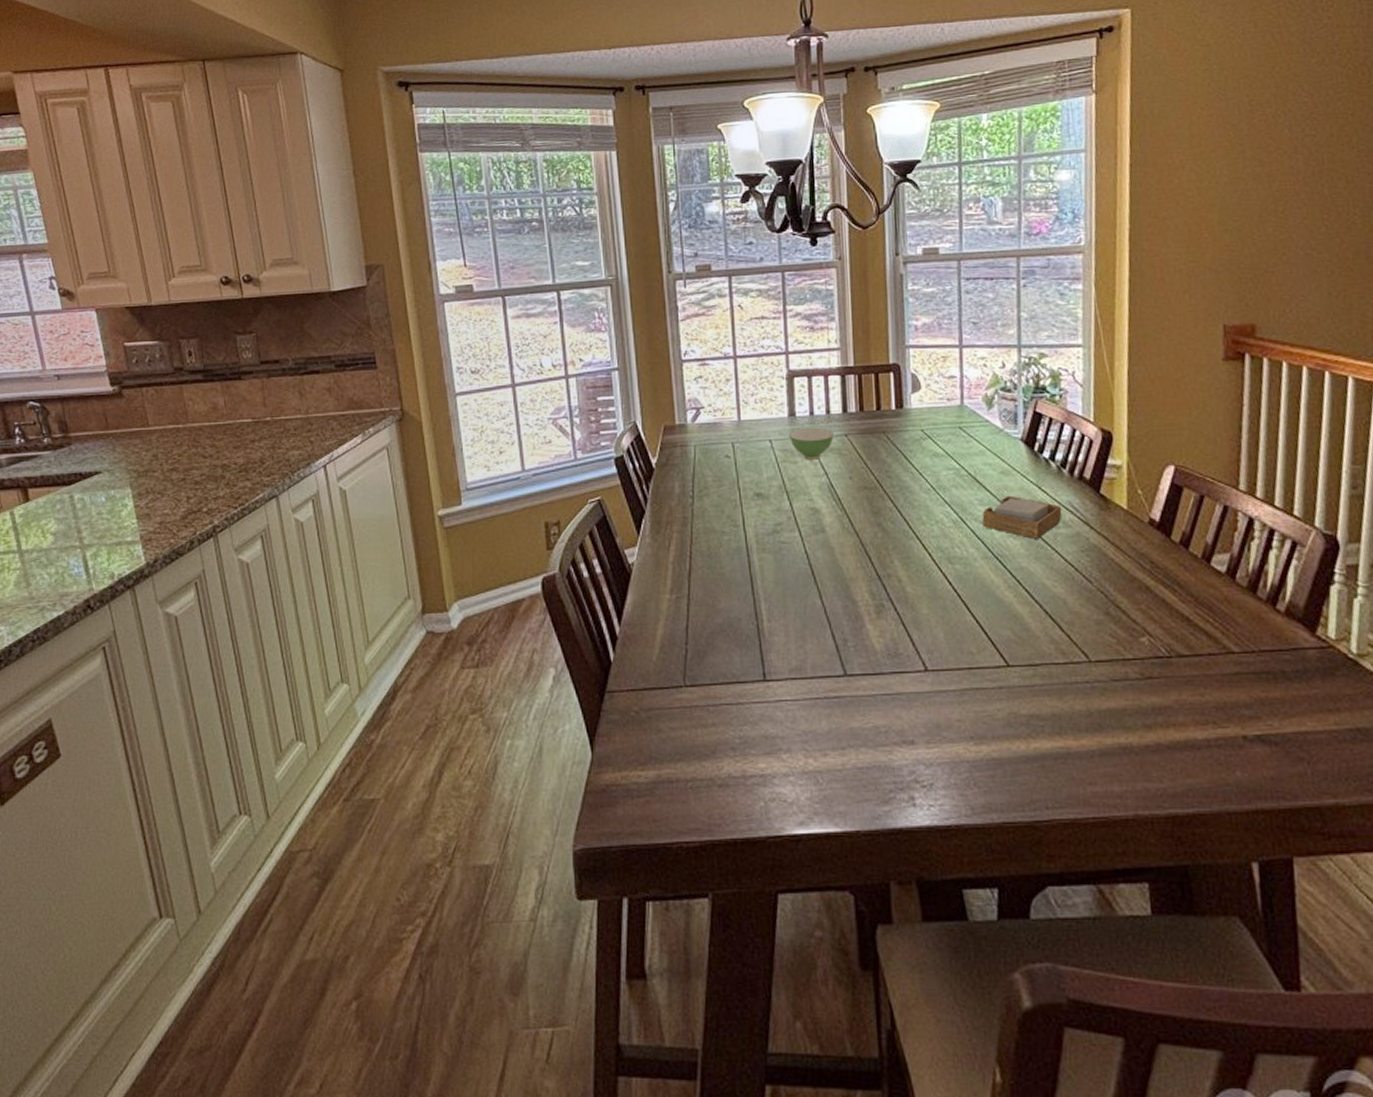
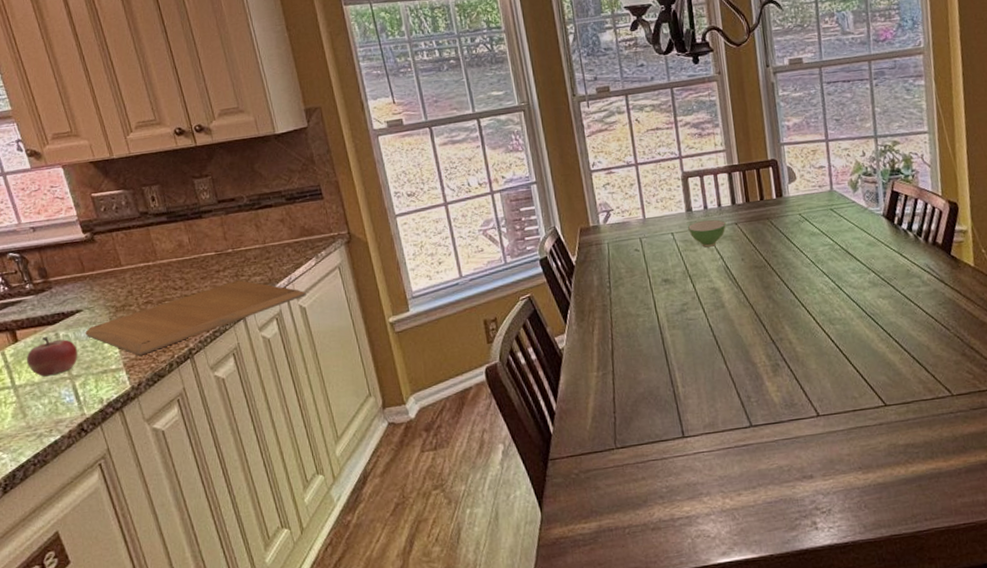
fruit: none [35,498,92,543] -> present [26,337,78,377]
chopping board: none [102,452,348,529] -> present [85,279,306,356]
napkin holder: present [982,495,1062,539] -> none [855,263,921,298]

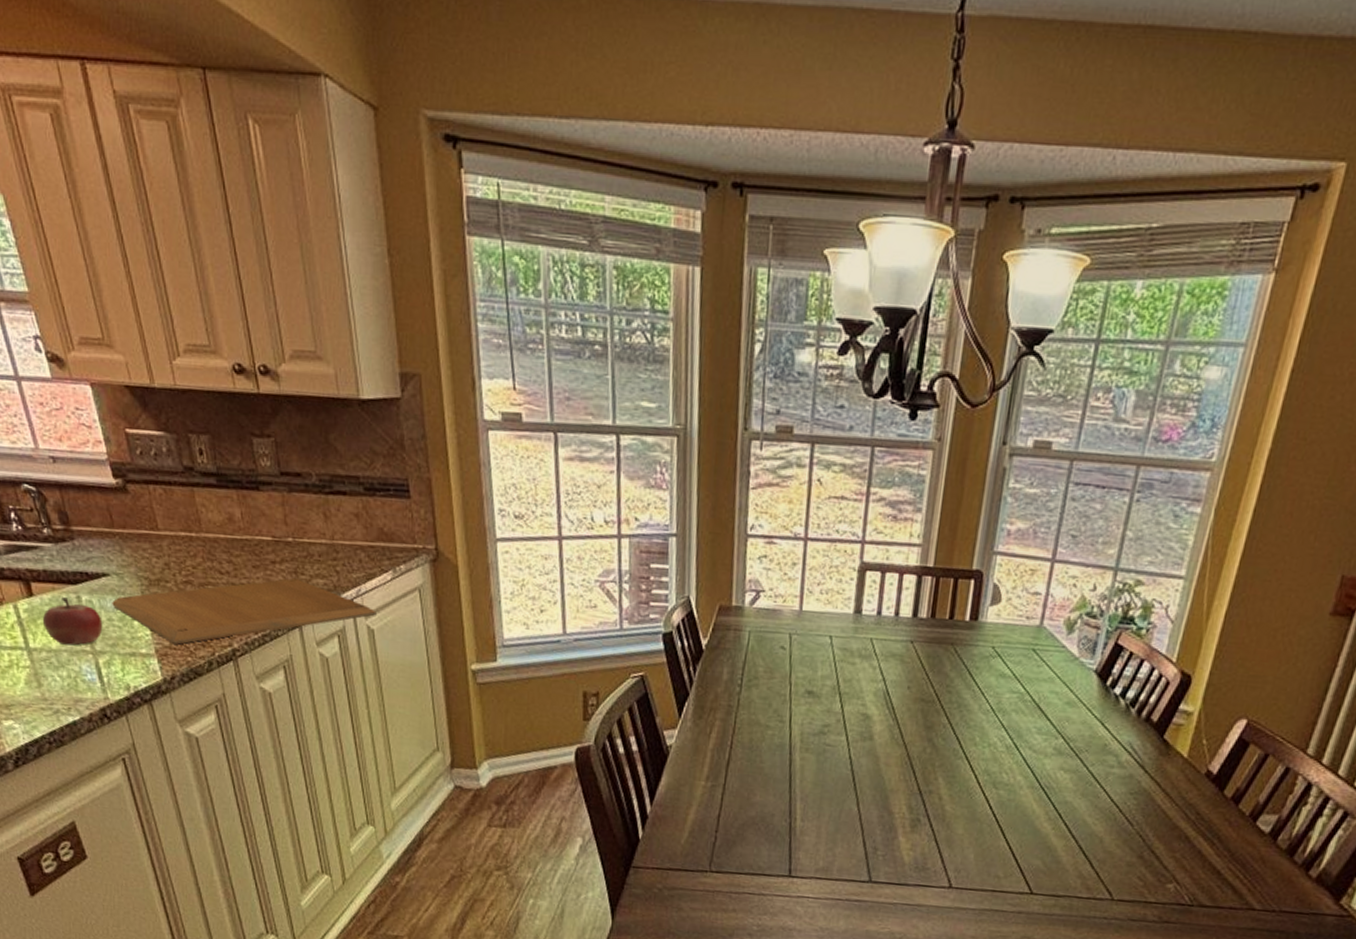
bowl: present [687,219,726,248] -> none [850,628,899,664]

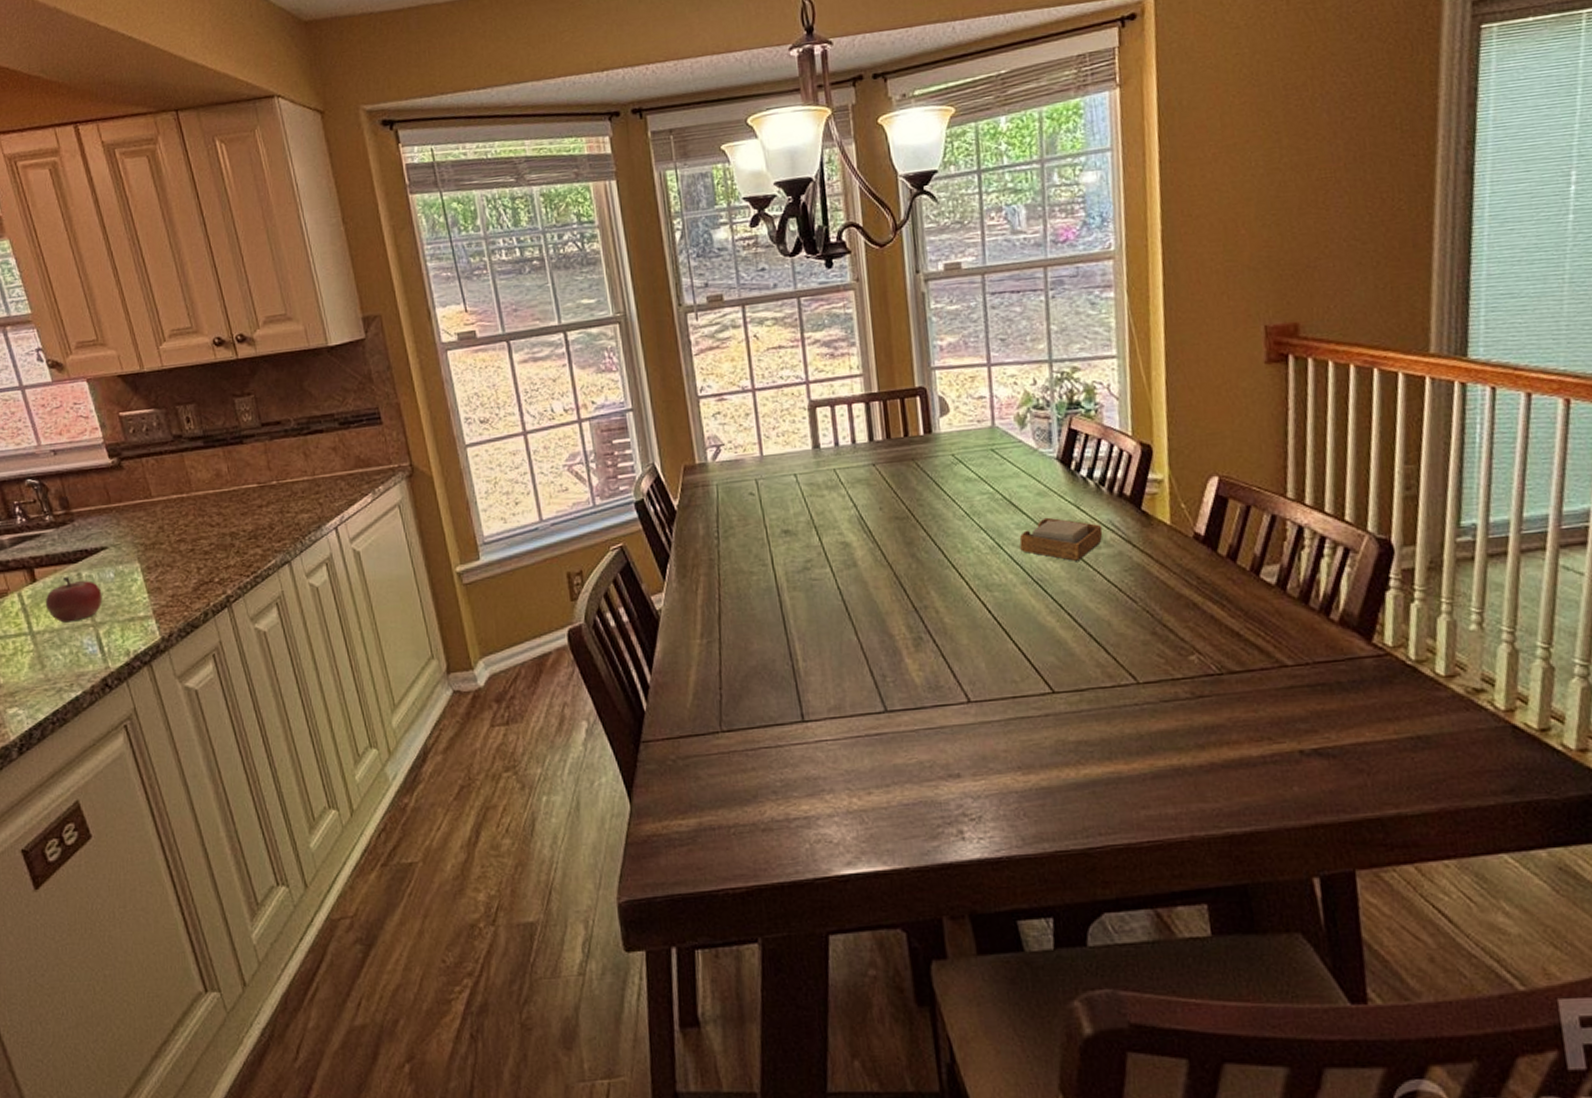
chopping board: present [112,577,377,645] -> none [110,517,361,602]
napkin holder: none [1035,727,1121,775] -> present [1019,517,1103,561]

